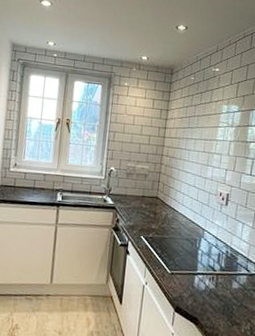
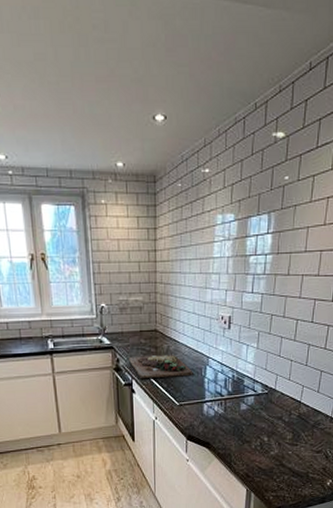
cutting board: none [128,218,188,246] -> present [129,355,193,379]

